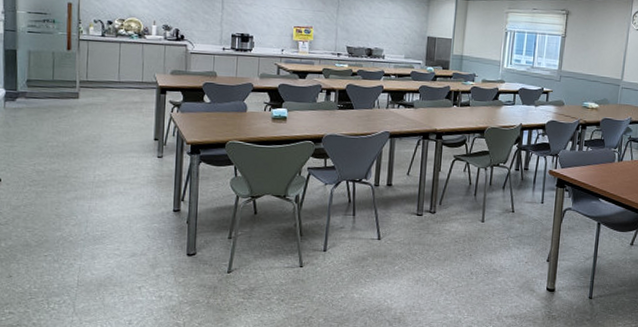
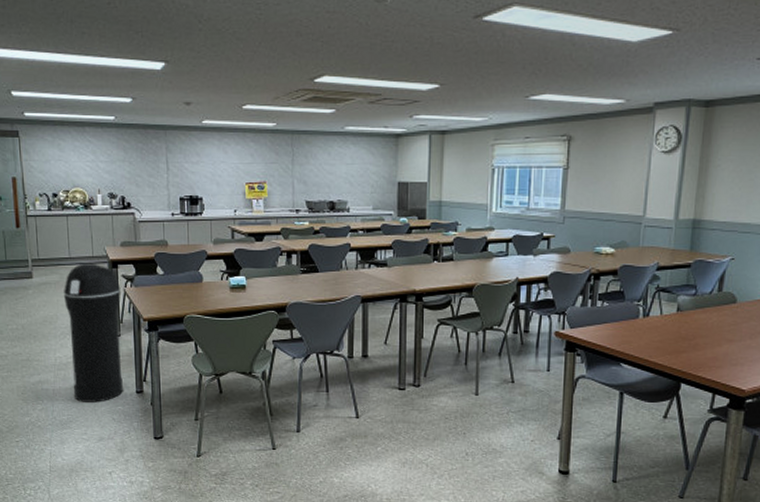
trash can: none [109,87,167,220] -> present [64,263,123,403]

